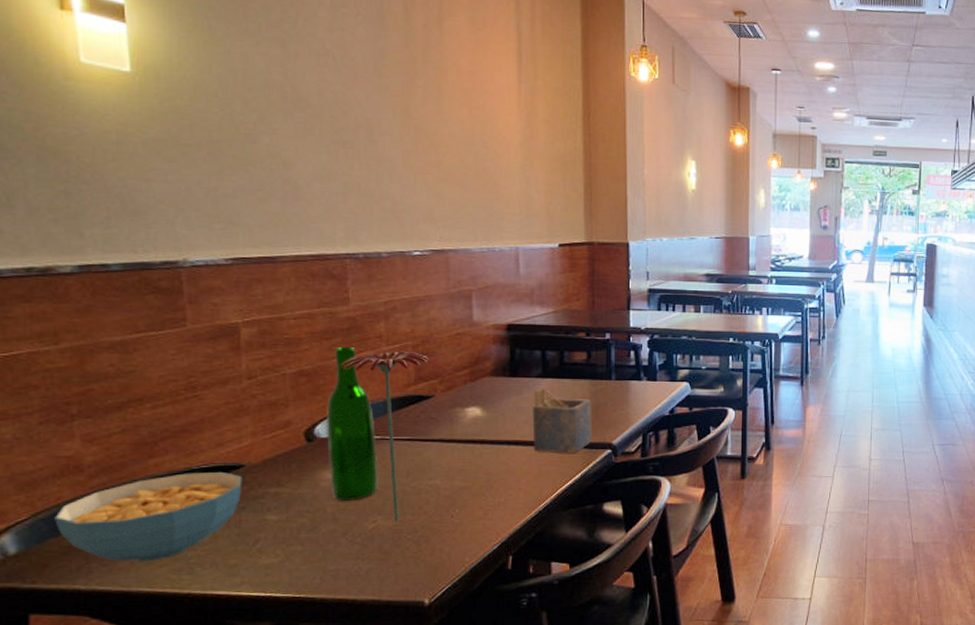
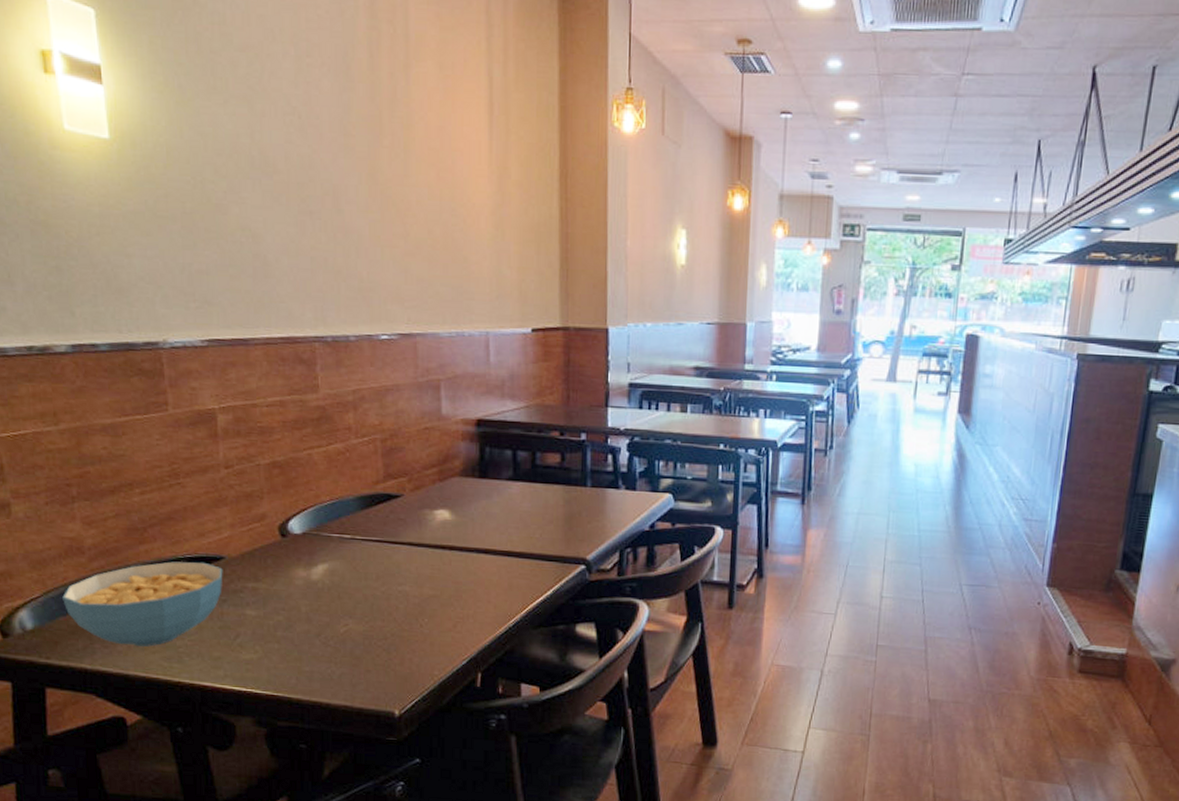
wine bottle: present [327,346,379,501] -> none [299,437,350,601]
flower: present [340,350,429,522] -> none [311,444,397,627]
napkin holder: present [532,386,592,453] -> none [502,490,565,567]

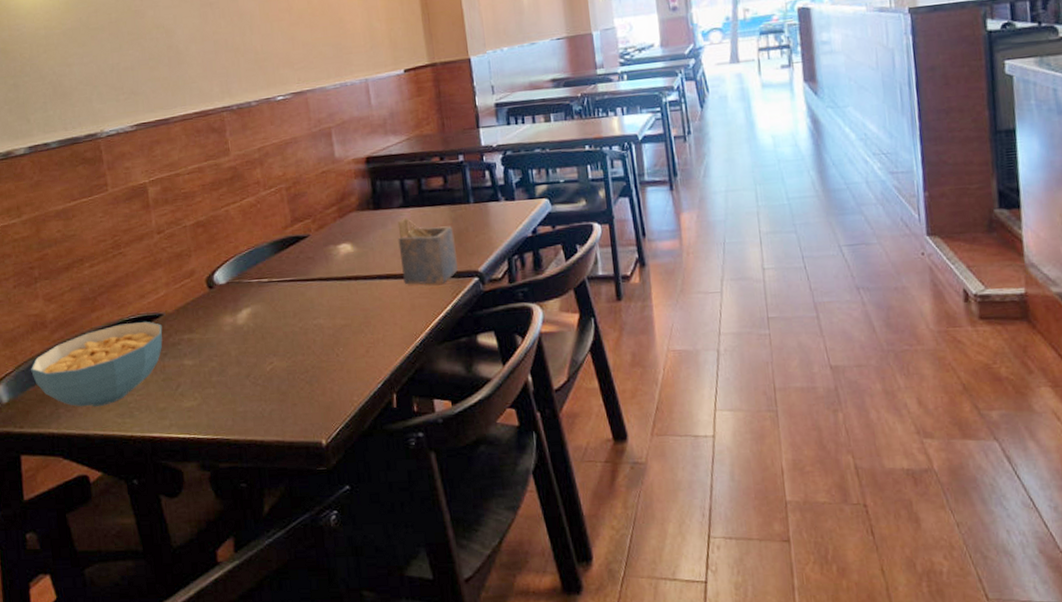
napkin holder: none [502,490,565,567] -> present [397,217,458,285]

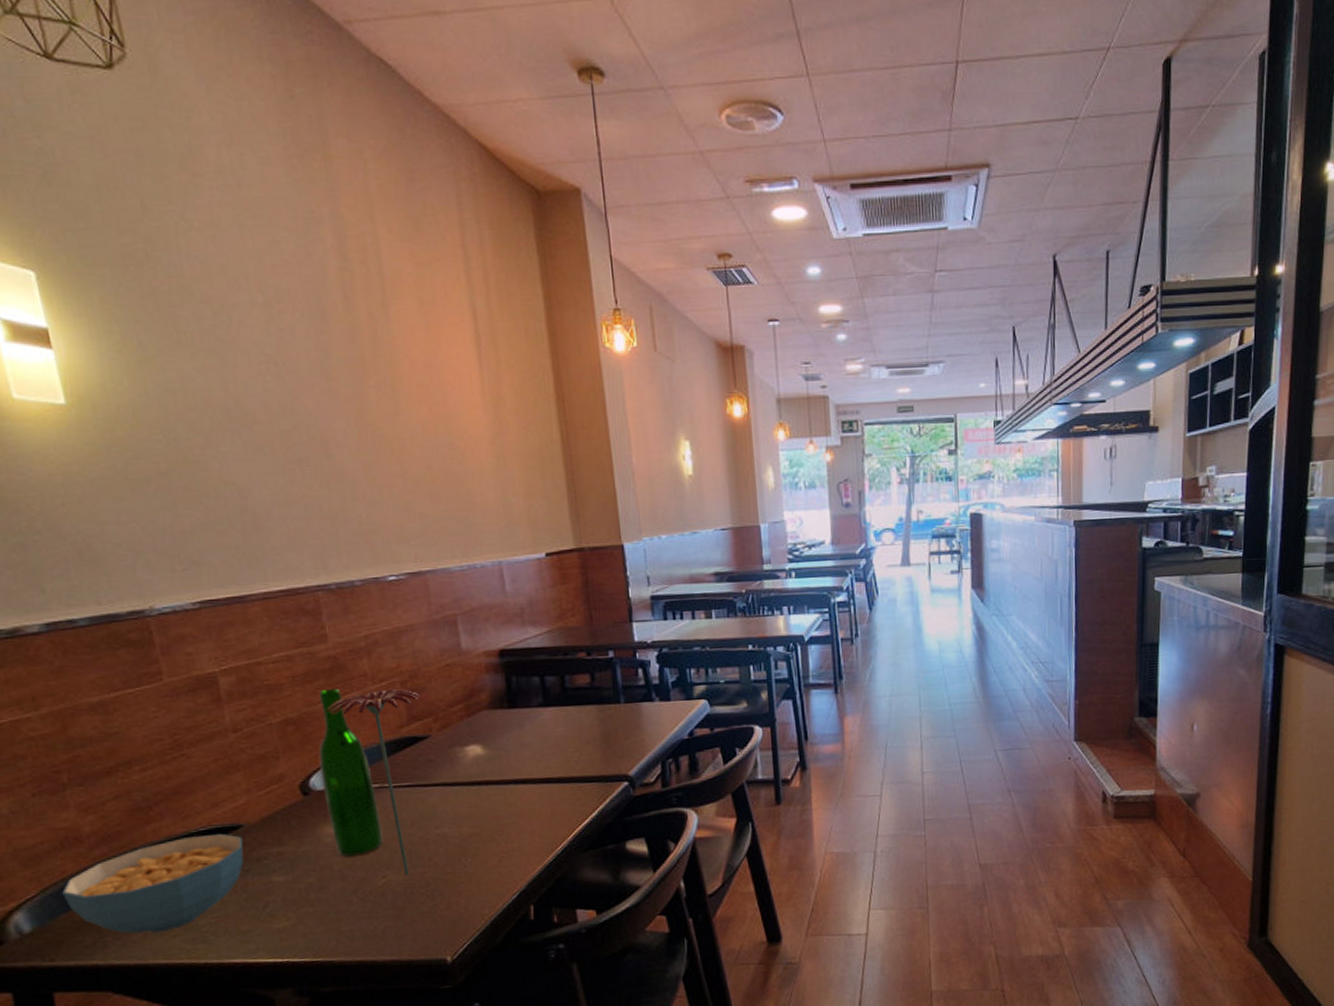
wine bottle: none [221,194,271,344] -> present [318,688,384,857]
flower: none [228,193,301,362] -> present [326,688,419,876]
napkin holder: present [397,217,458,285] -> none [536,716,606,790]

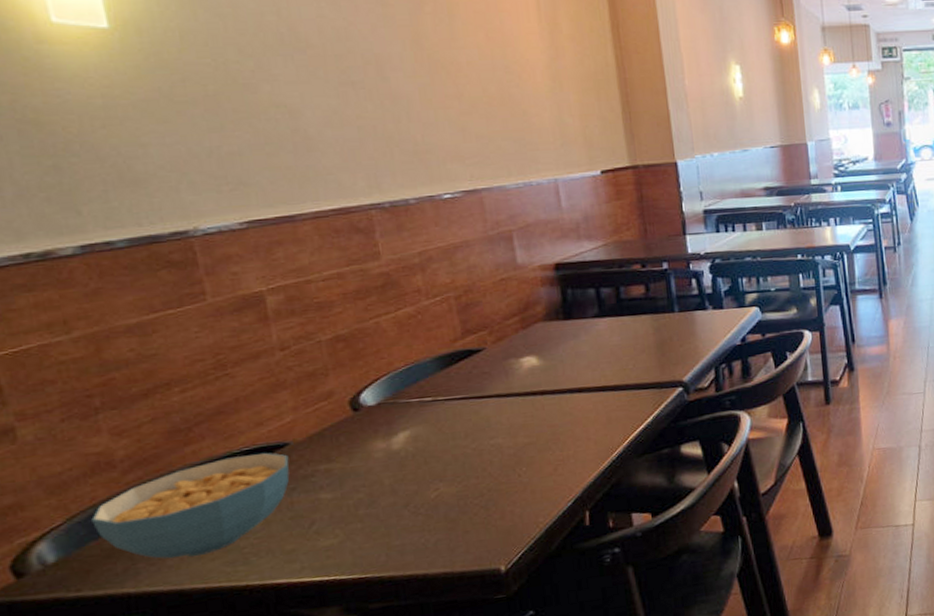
wine bottle: present [318,688,384,857] -> none [370,304,437,471]
flower: present [326,688,419,876] -> none [378,303,474,487]

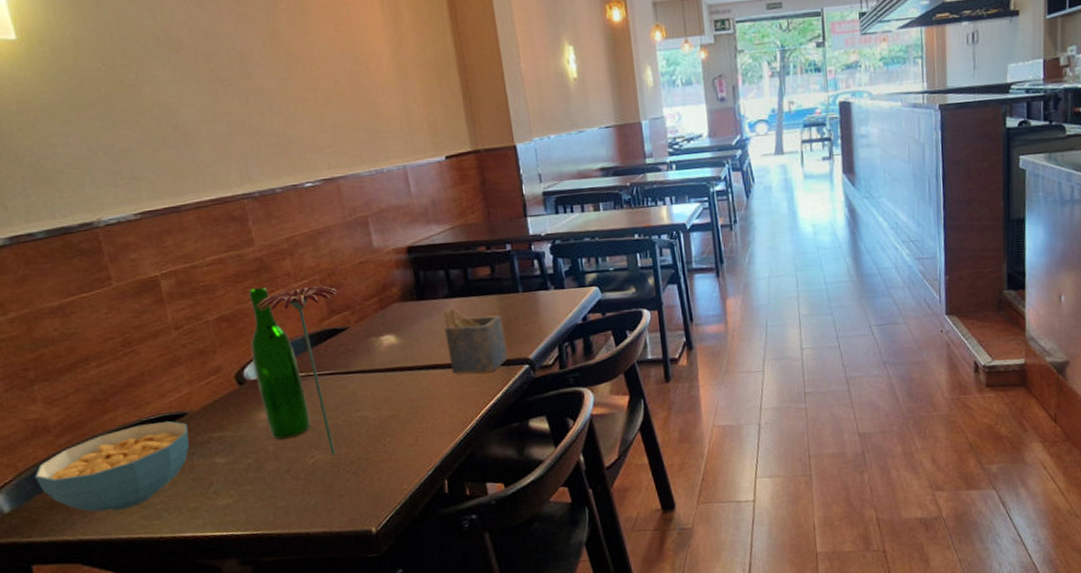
wine bottle: none [370,304,437,471] -> present [249,286,312,440]
flower: none [378,303,474,487] -> present [256,285,338,455]
napkin holder: none [592,327,660,398] -> present [443,307,508,374]

